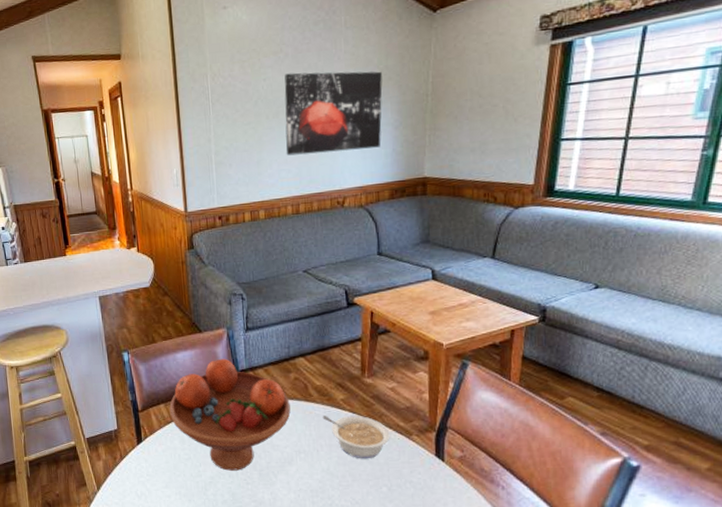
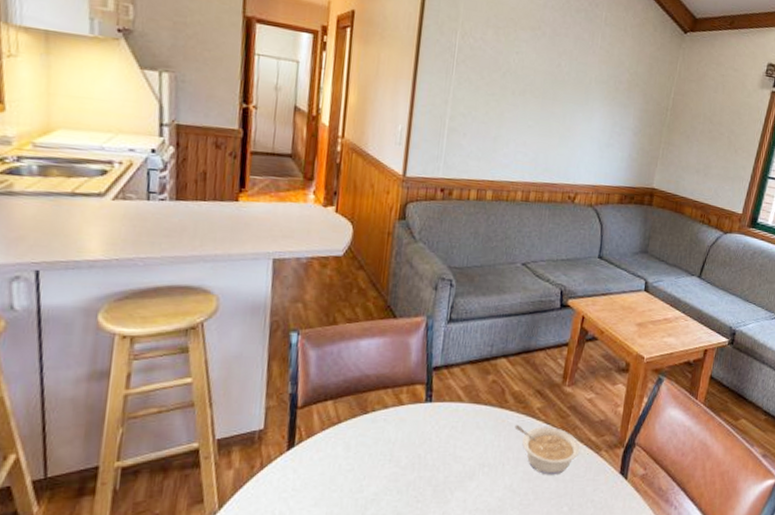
fruit bowl: present [169,358,291,471] -> none [337,351,483,486]
wall art: present [284,71,383,156] -> none [525,52,631,150]

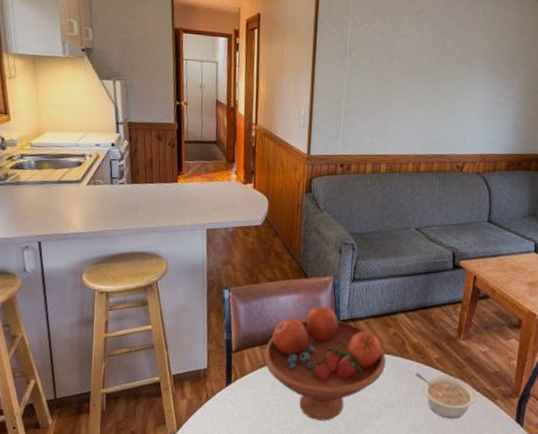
fruit bowl: none [337,351,483,486] -> present [264,306,386,421]

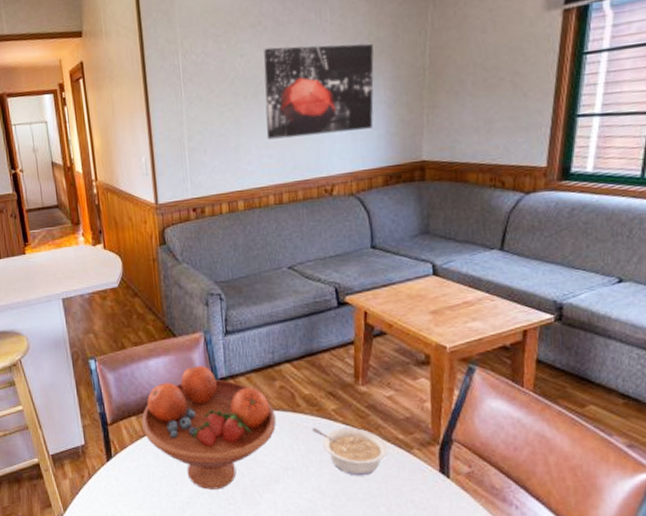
wall art: none [414,34,514,120] -> present [264,43,374,140]

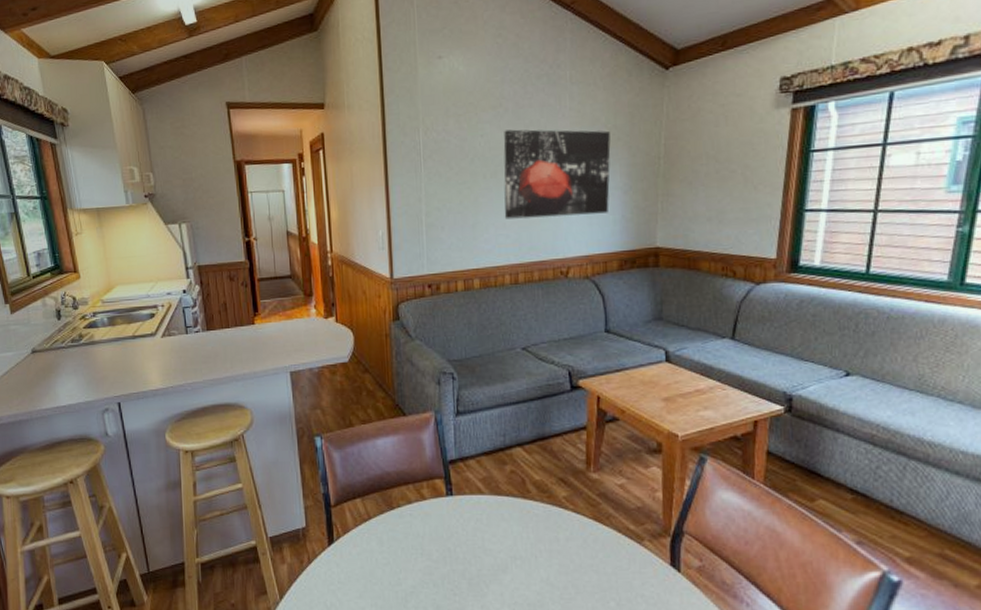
fruit bowl: present [141,365,276,490] -> none [367,446,506,579]
legume: present [311,427,388,476] -> none [541,514,619,568]

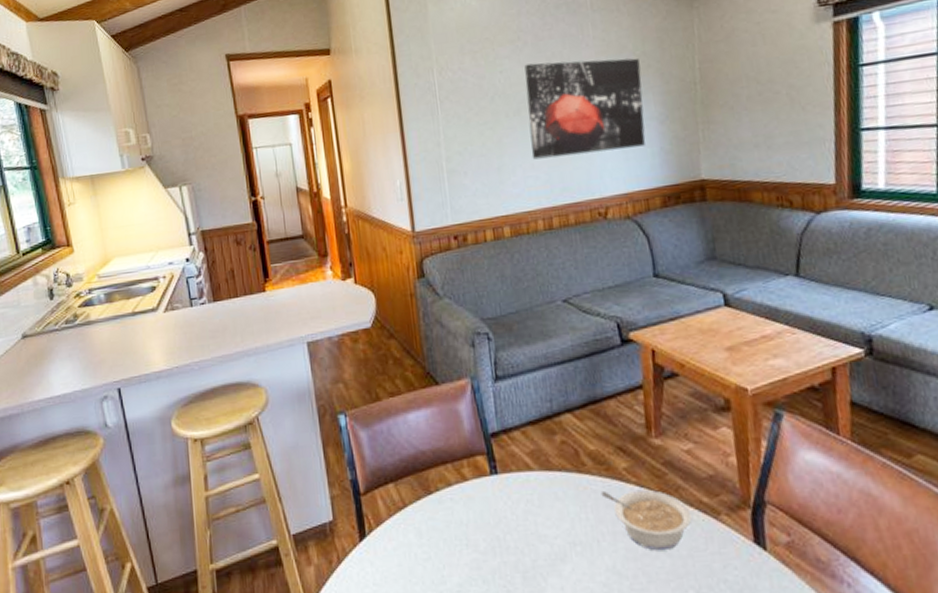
legume: none [541,514,619,568] -> present [600,489,692,551]

